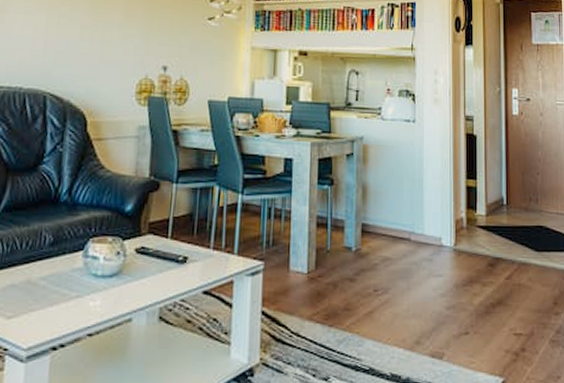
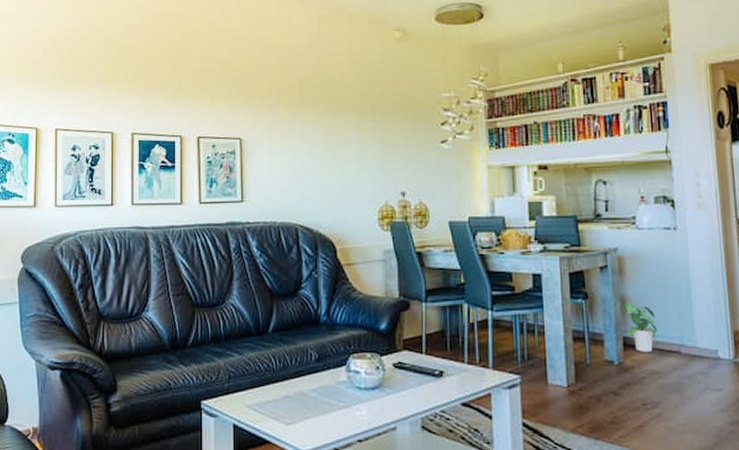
potted plant: none [360,191,393,239] -> present [618,303,658,352]

